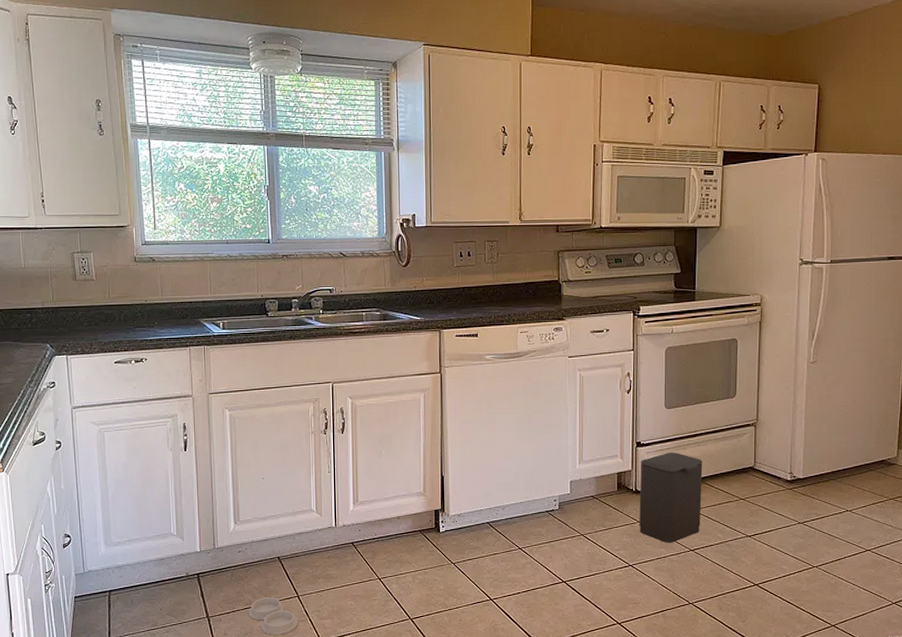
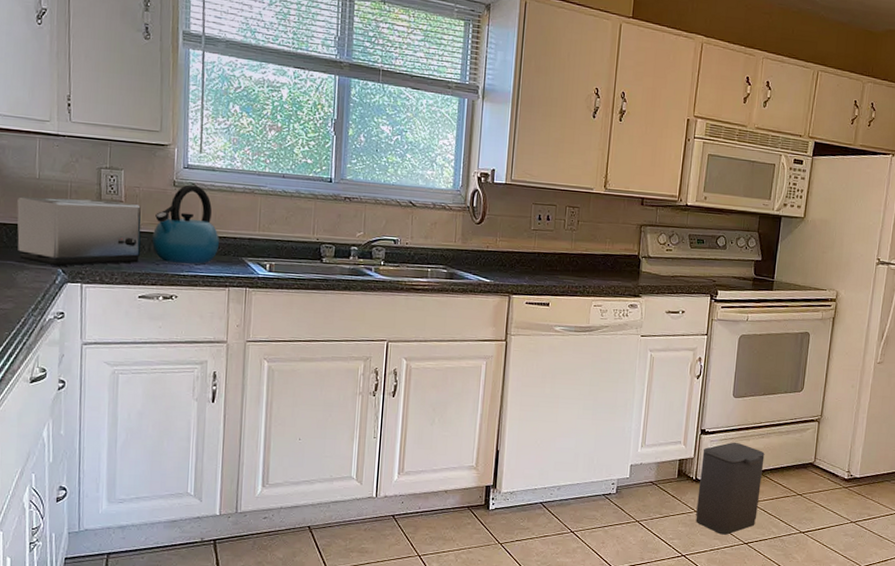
toaster: none [9,280,113,342] -> present [17,196,142,267]
kettle: none [121,259,178,330] -> present [152,184,219,264]

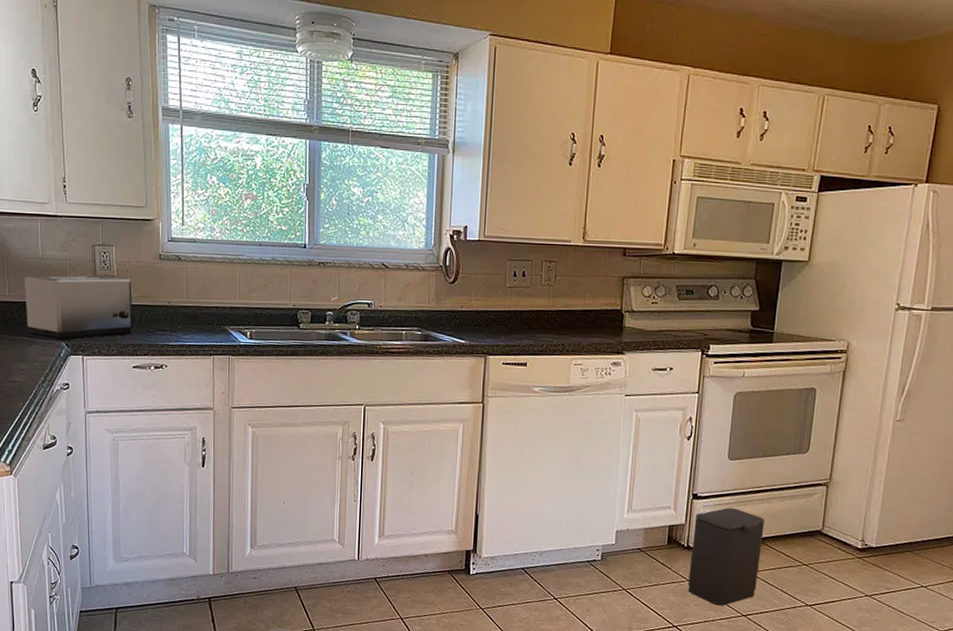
kettle: present [152,184,219,264] -> none [143,257,203,335]

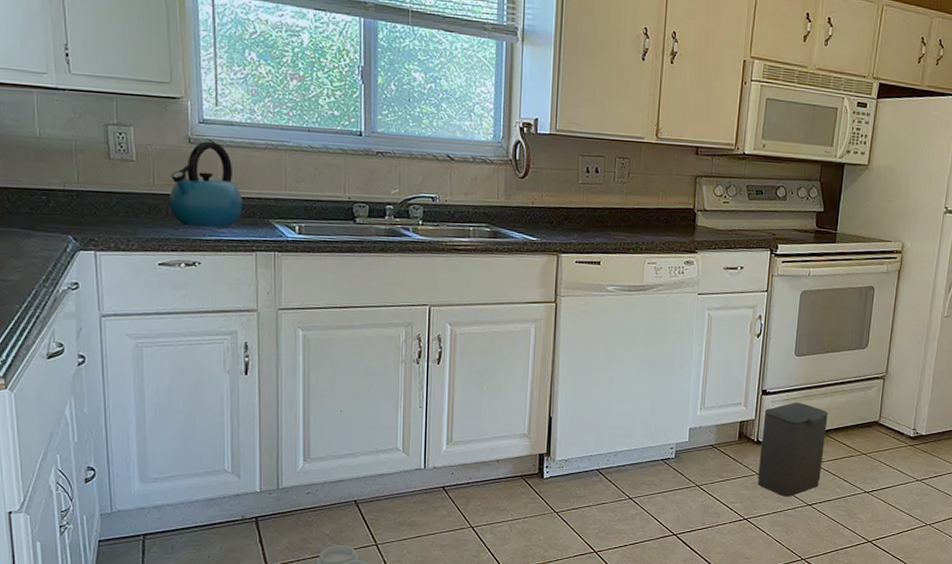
toaster: present [25,275,133,341] -> none [18,157,158,234]
kettle: none [143,257,203,335] -> present [170,141,242,228]

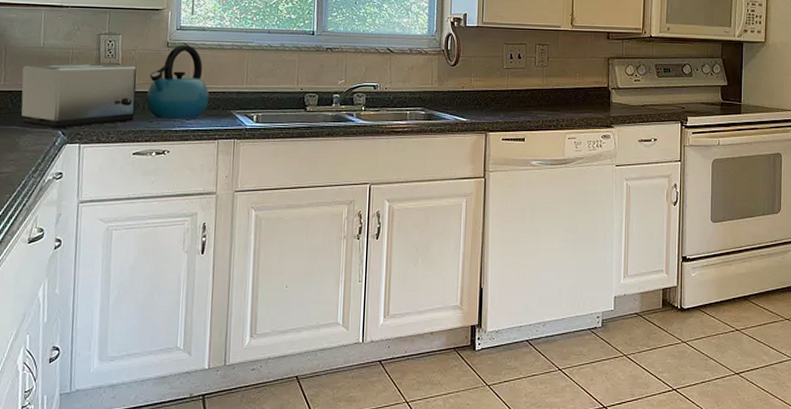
toaster: none [18,157,158,234] -> present [21,63,137,129]
pedal bin: present [757,402,828,497] -> none [684,267,748,365]

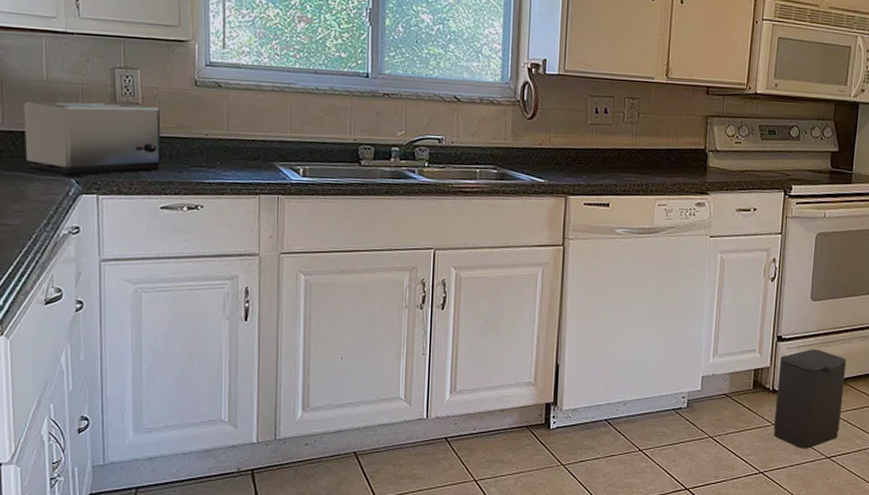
kettle: present [147,45,209,120] -> none [174,83,247,171]
pedal bin: none [684,267,748,365] -> present [773,348,847,449]

